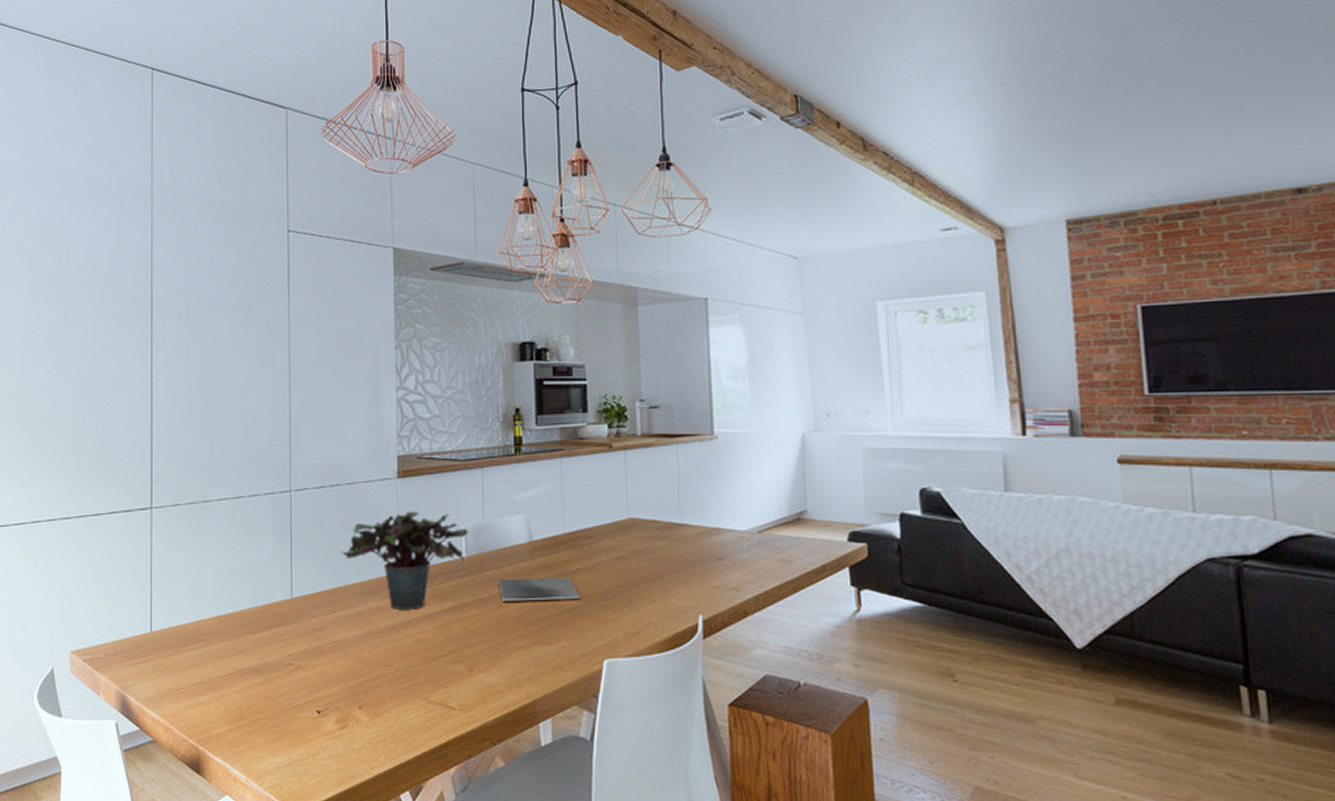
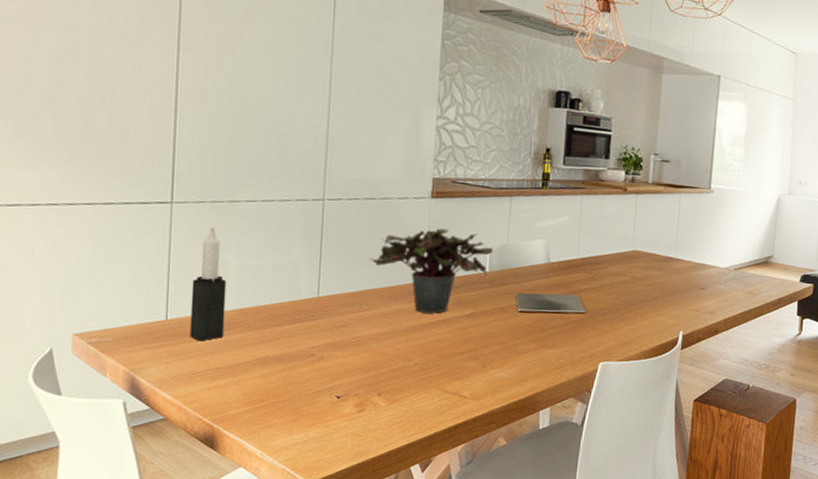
candle: none [172,529,204,654] -> present [189,226,227,341]

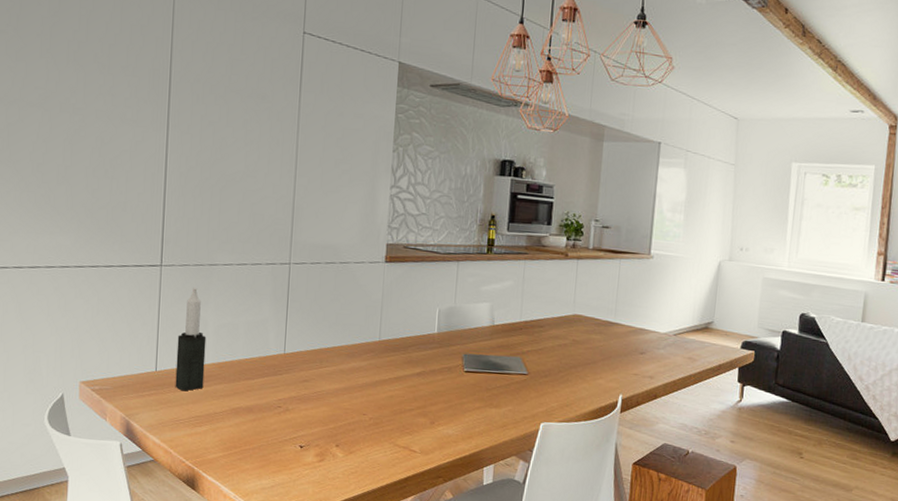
potted plant: present [369,228,494,314] -> none [329,291,442,372]

